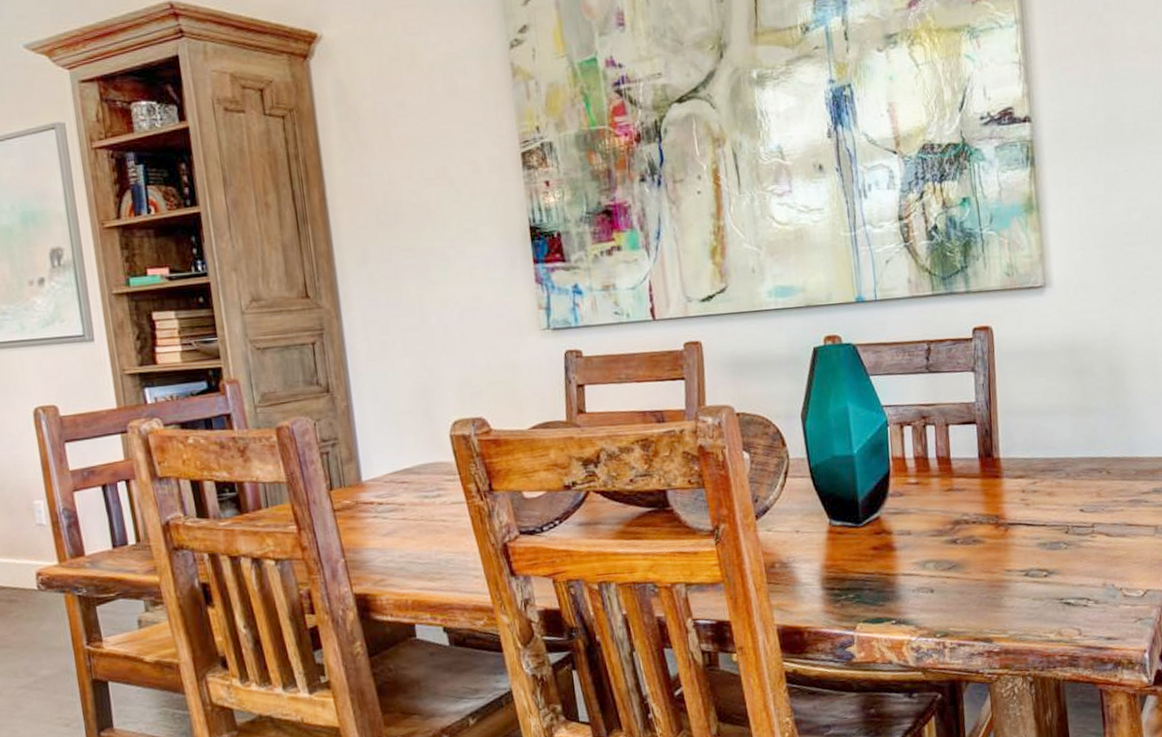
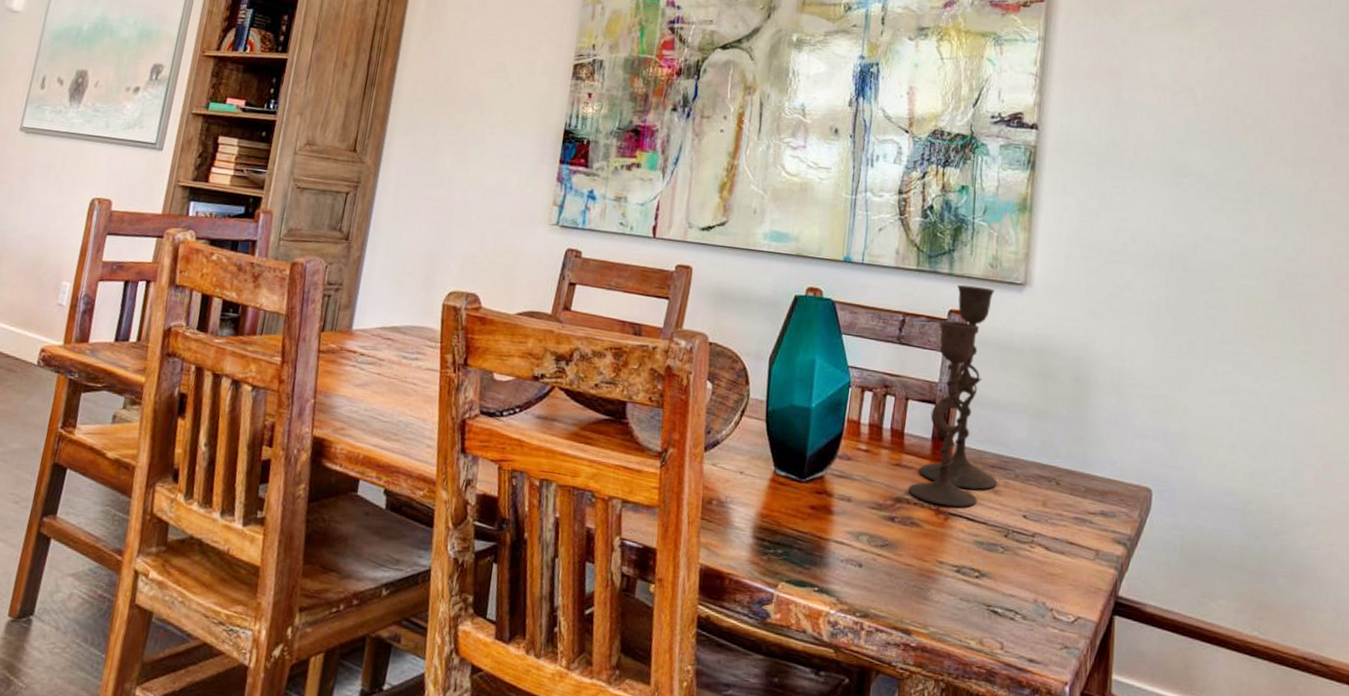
candlestick: none [964,297,1050,519] -> present [908,284,997,508]

